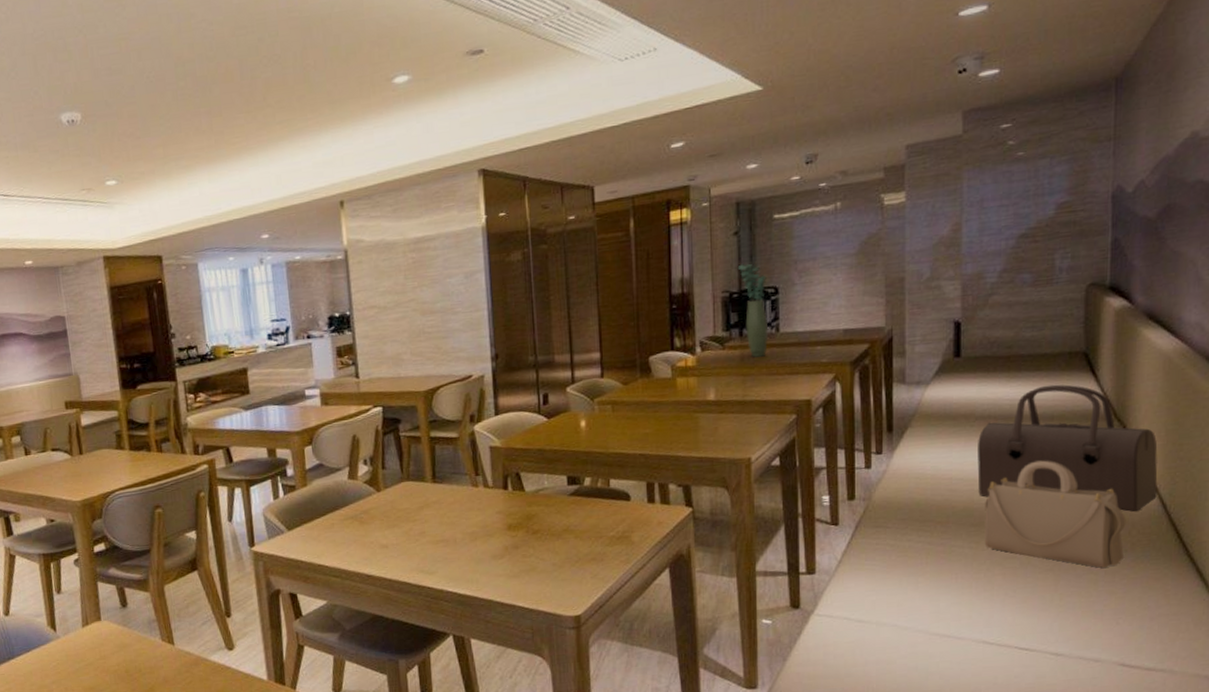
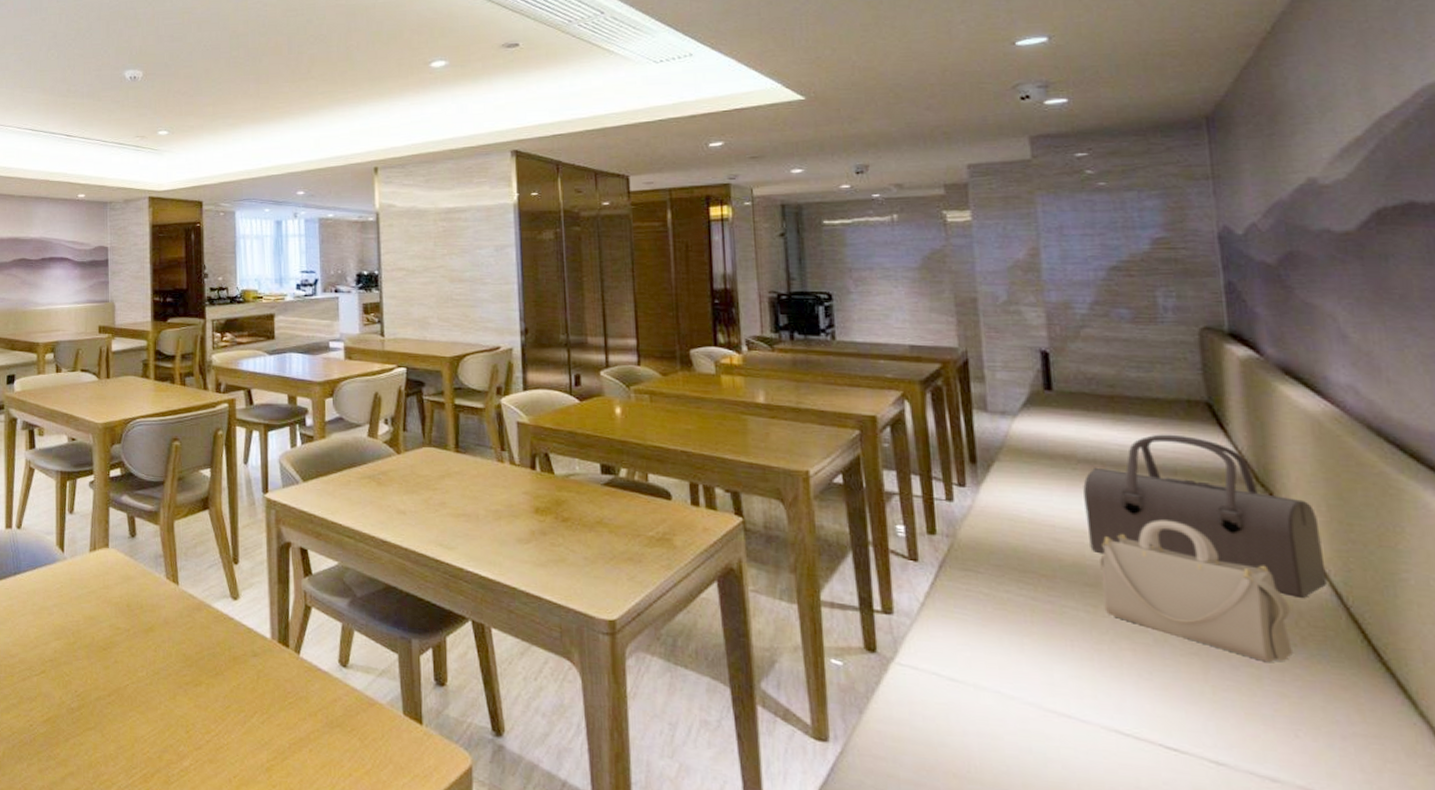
vase: present [737,260,768,358] -> none [785,262,823,364]

